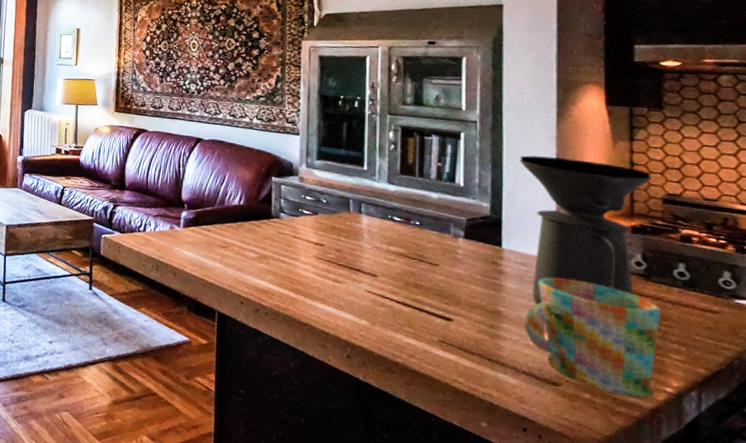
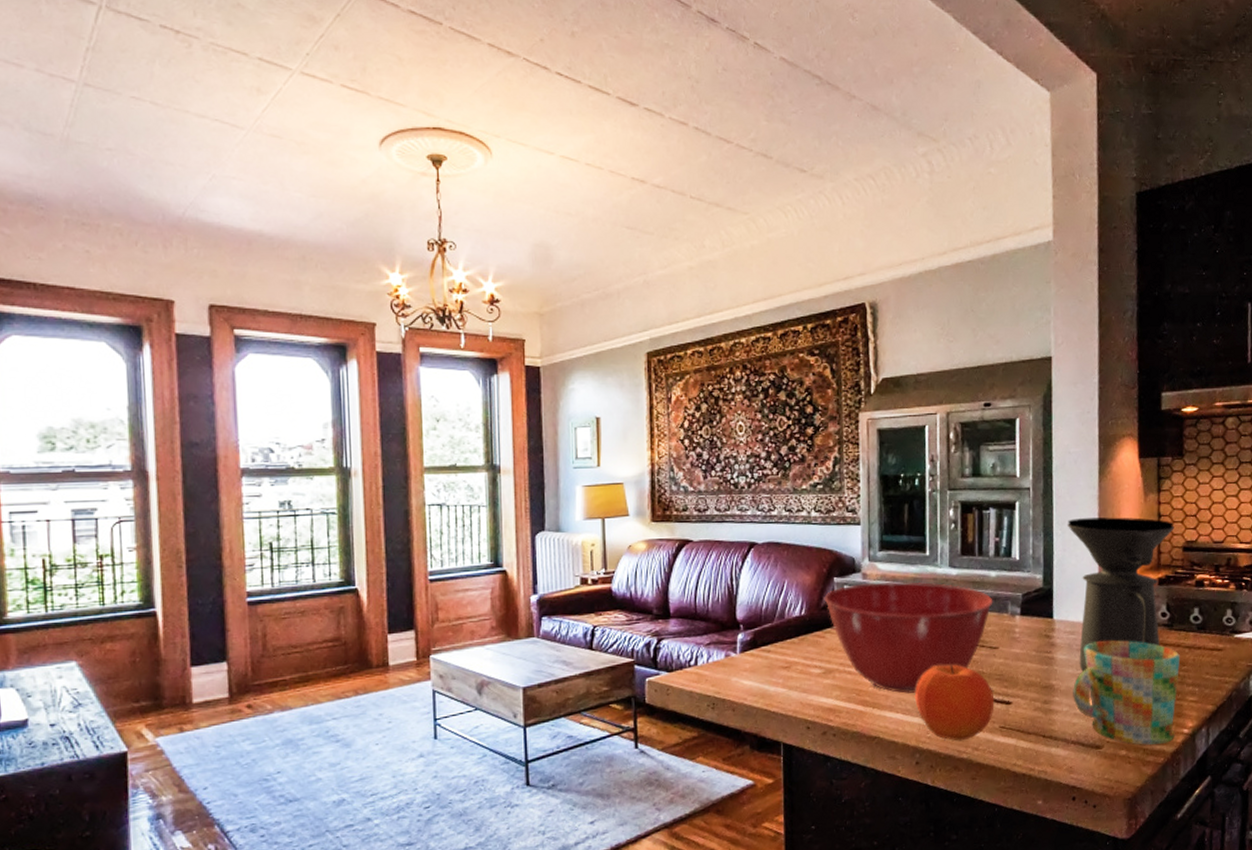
mixing bowl: none [262,186,434,291] -> present [824,581,993,693]
fruit: none [348,270,434,346] -> present [915,664,995,741]

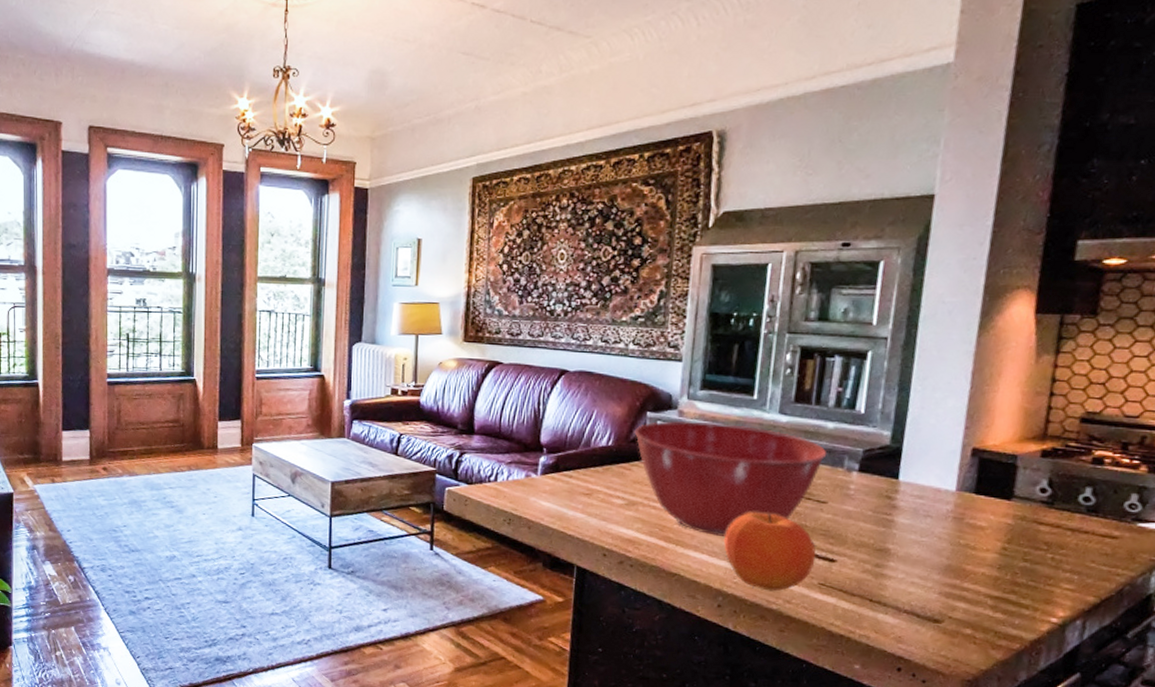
coffee maker: present [1067,517,1174,672] -> none [924,375,1073,540]
mug: present [1073,640,1181,745] -> none [912,510,1060,630]

